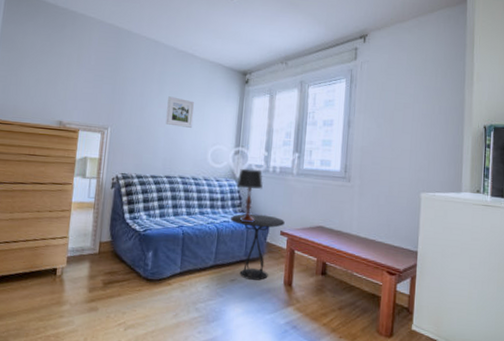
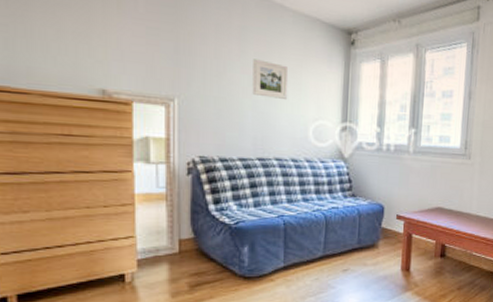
side table: present [231,213,285,281] -> none [340,197,401,268]
table lamp: present [236,168,263,223] -> none [345,147,376,208]

